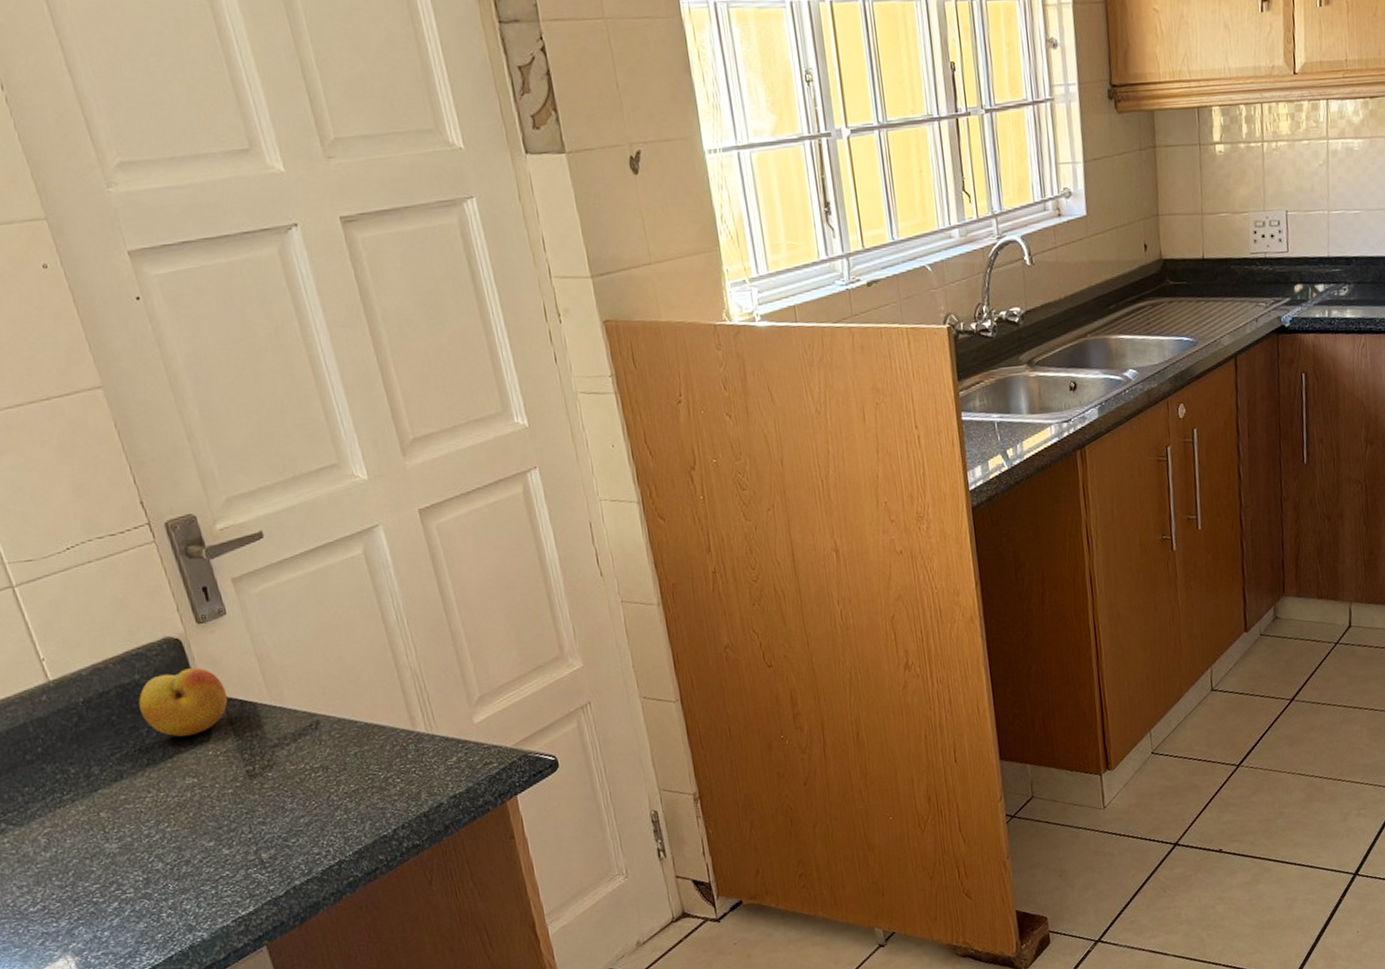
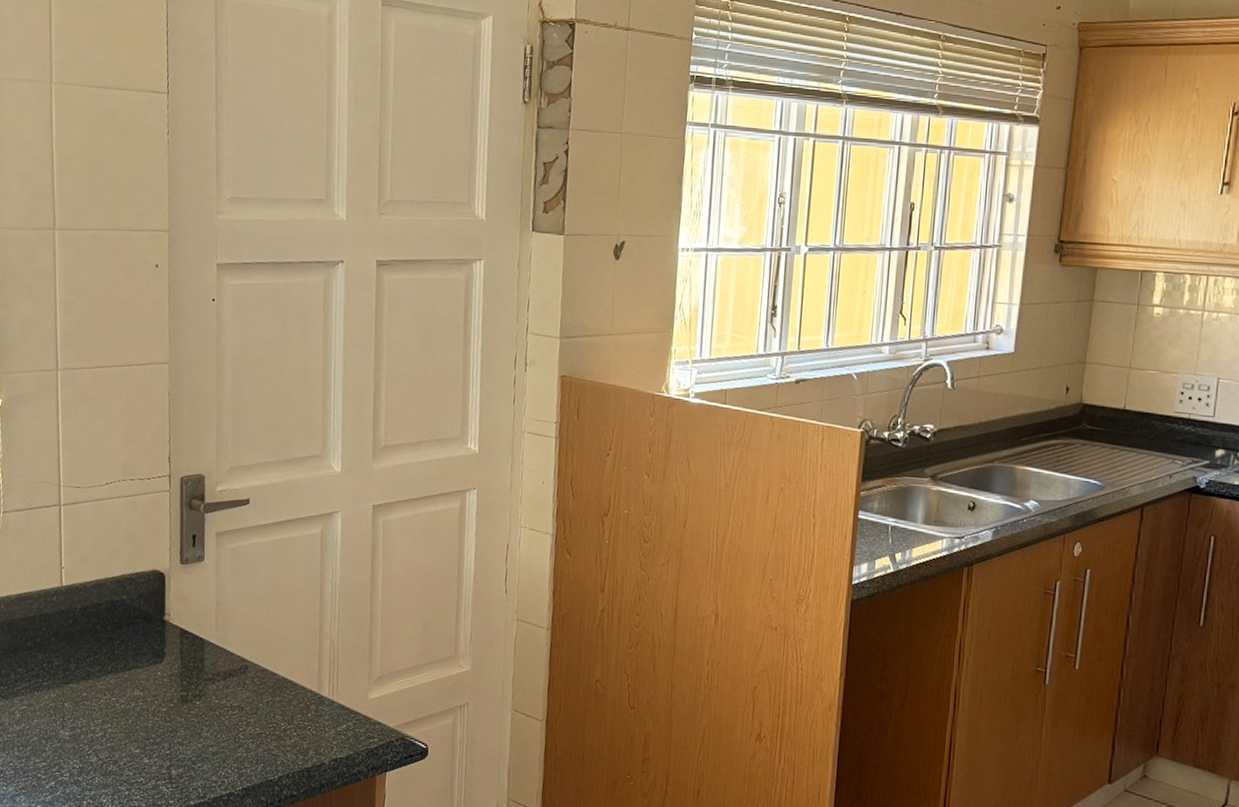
fruit: present [138,667,228,737] -> none [118,599,186,655]

